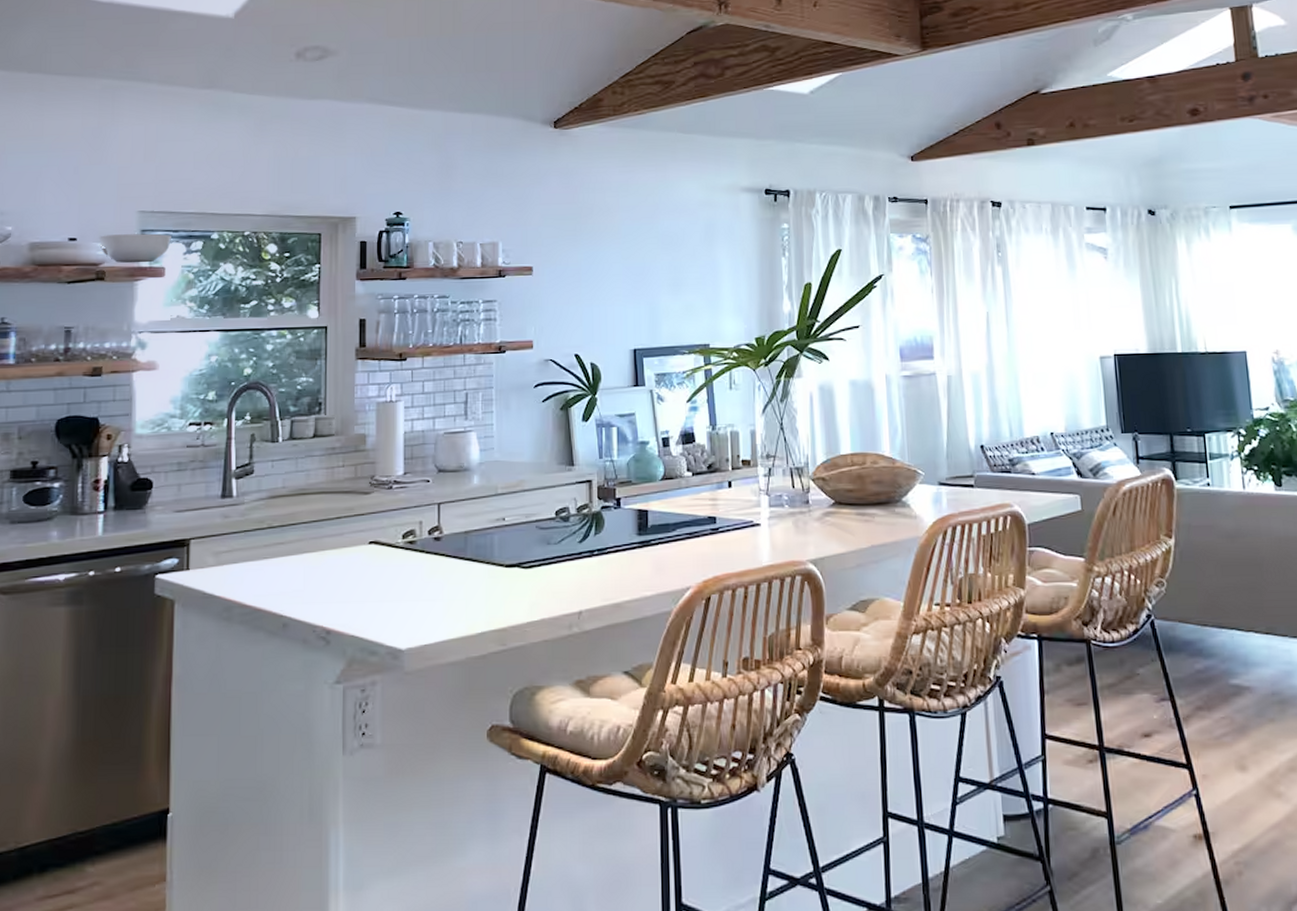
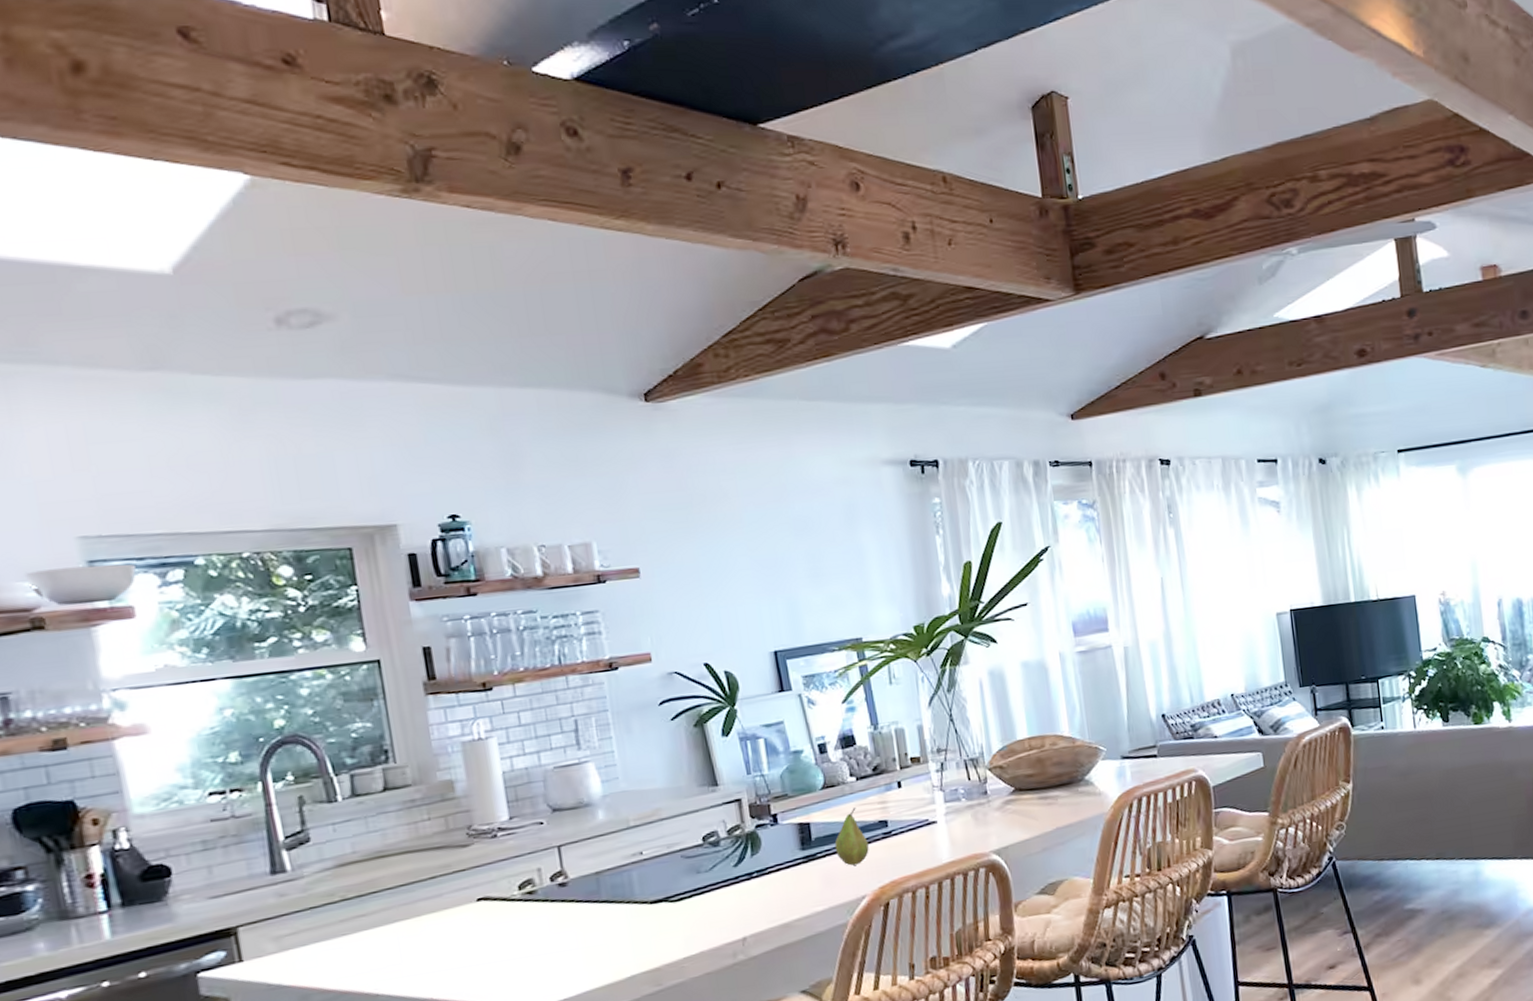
fruit: none [667,501,697,556] -> present [834,808,869,866]

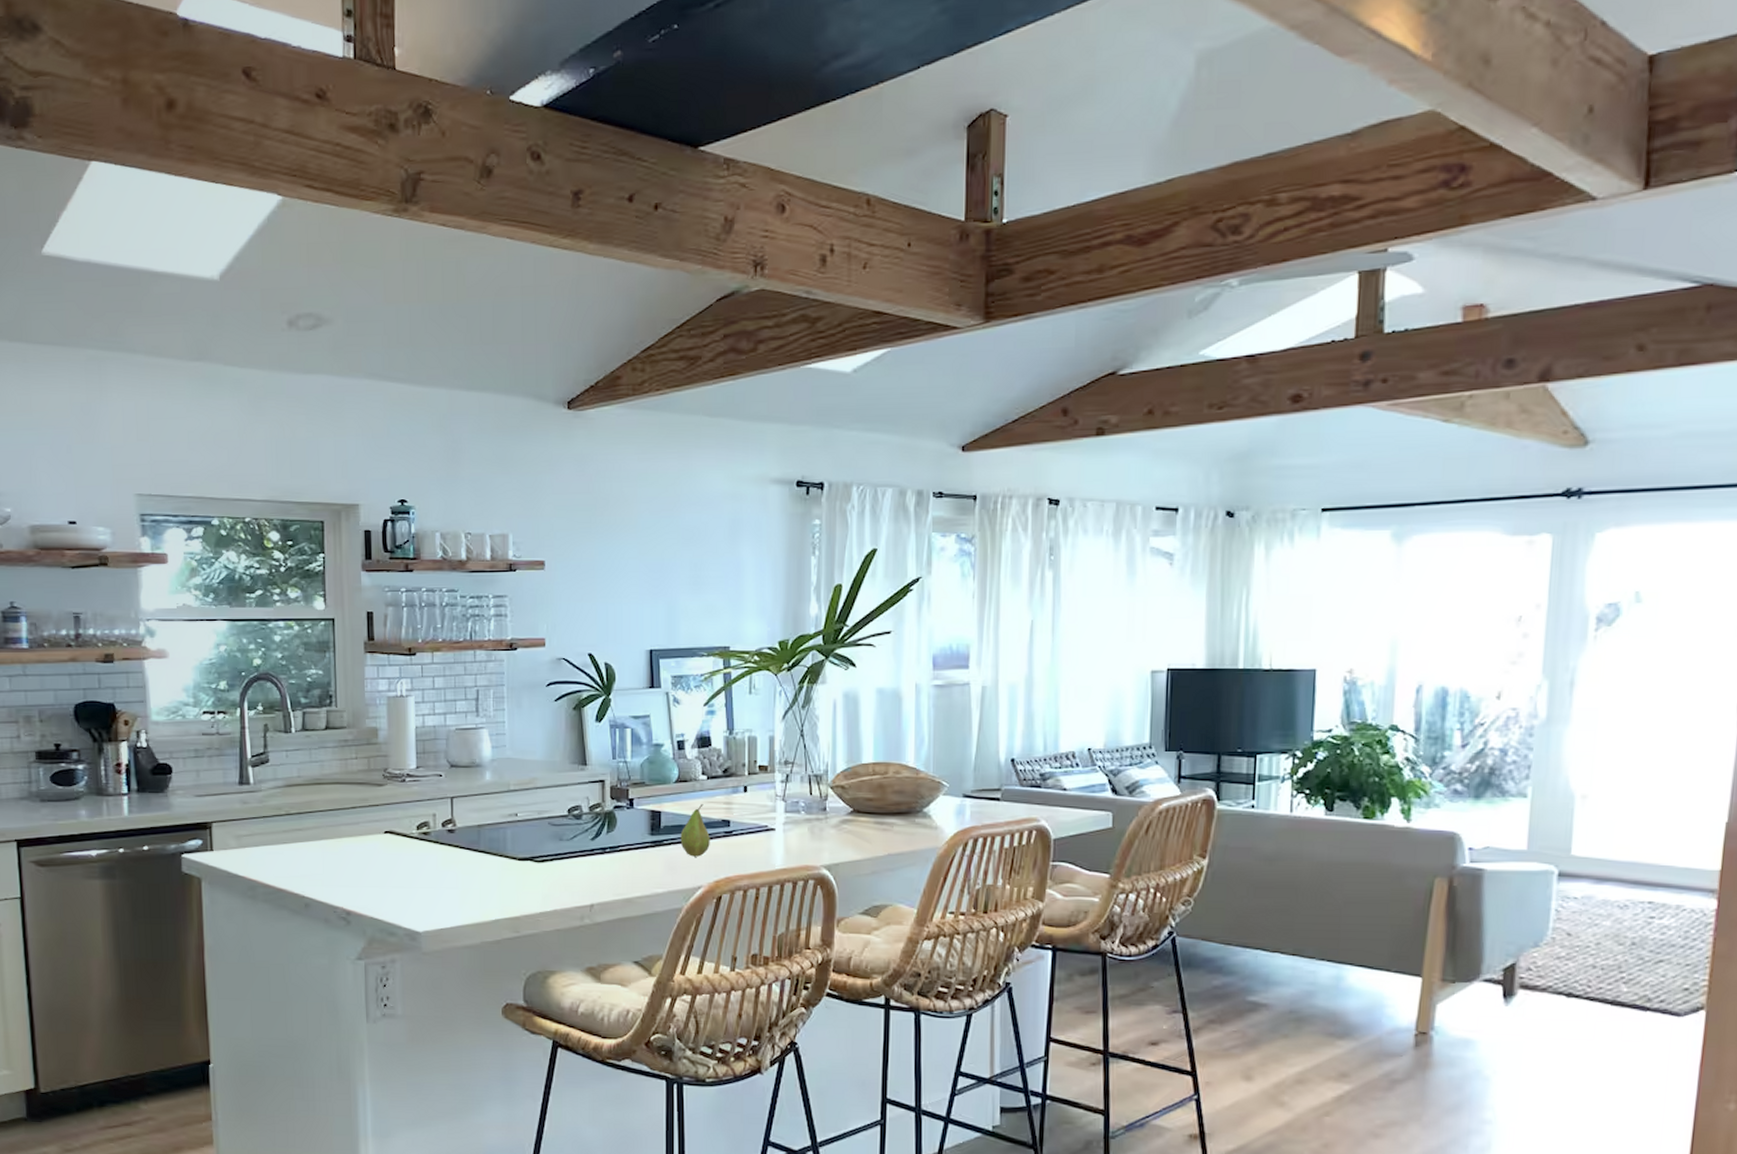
bowl: present [24,564,137,606] -> none [98,518,172,549]

